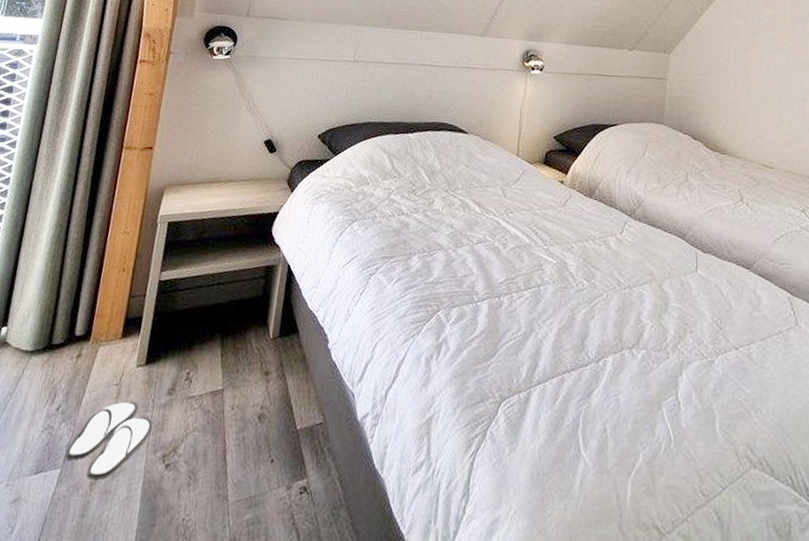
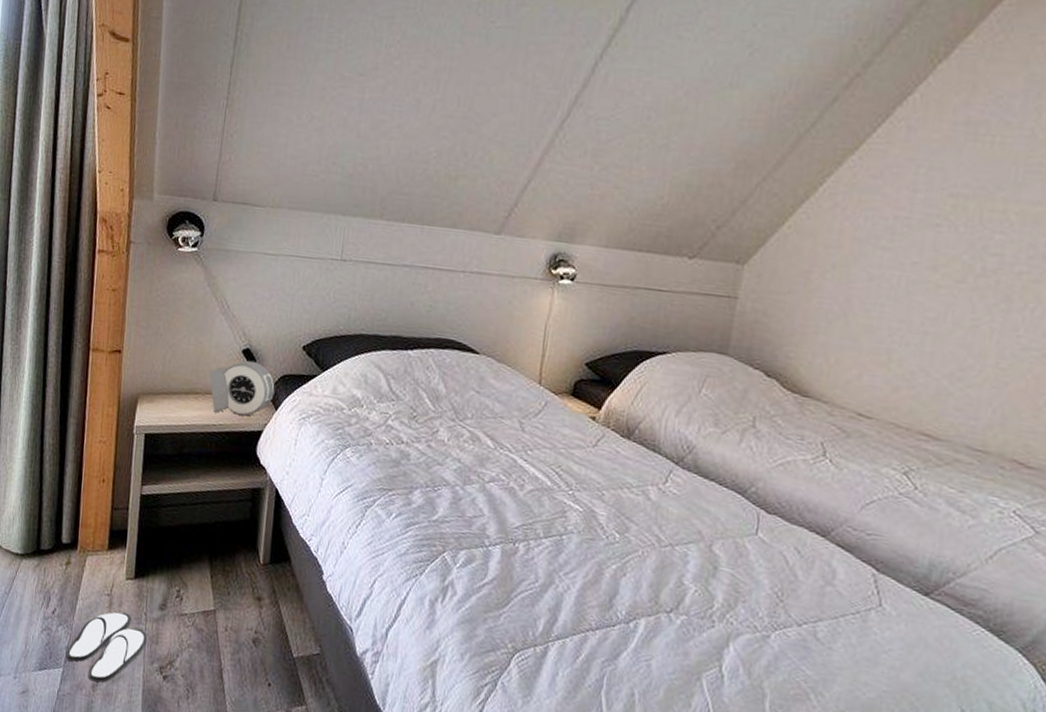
alarm clock: none [233,149,292,200] -> present [209,360,275,416]

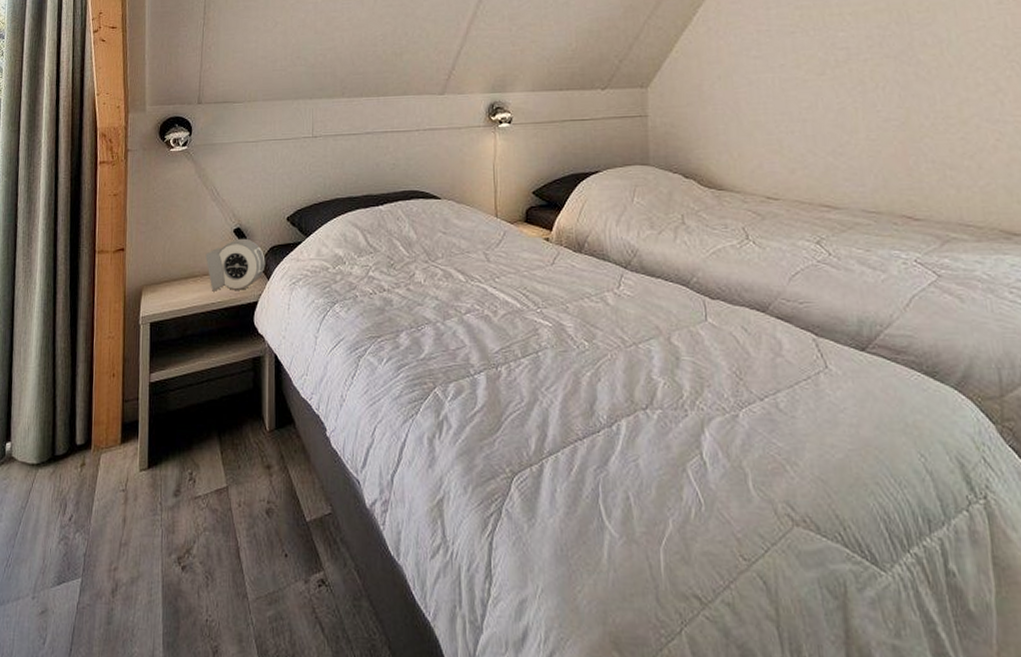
slippers: present [65,611,147,682] -> none [84,505,163,587]

